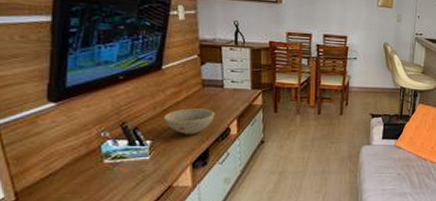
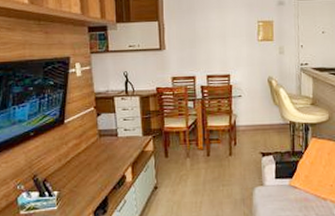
bowl: present [164,108,215,135] -> none [68,158,112,185]

